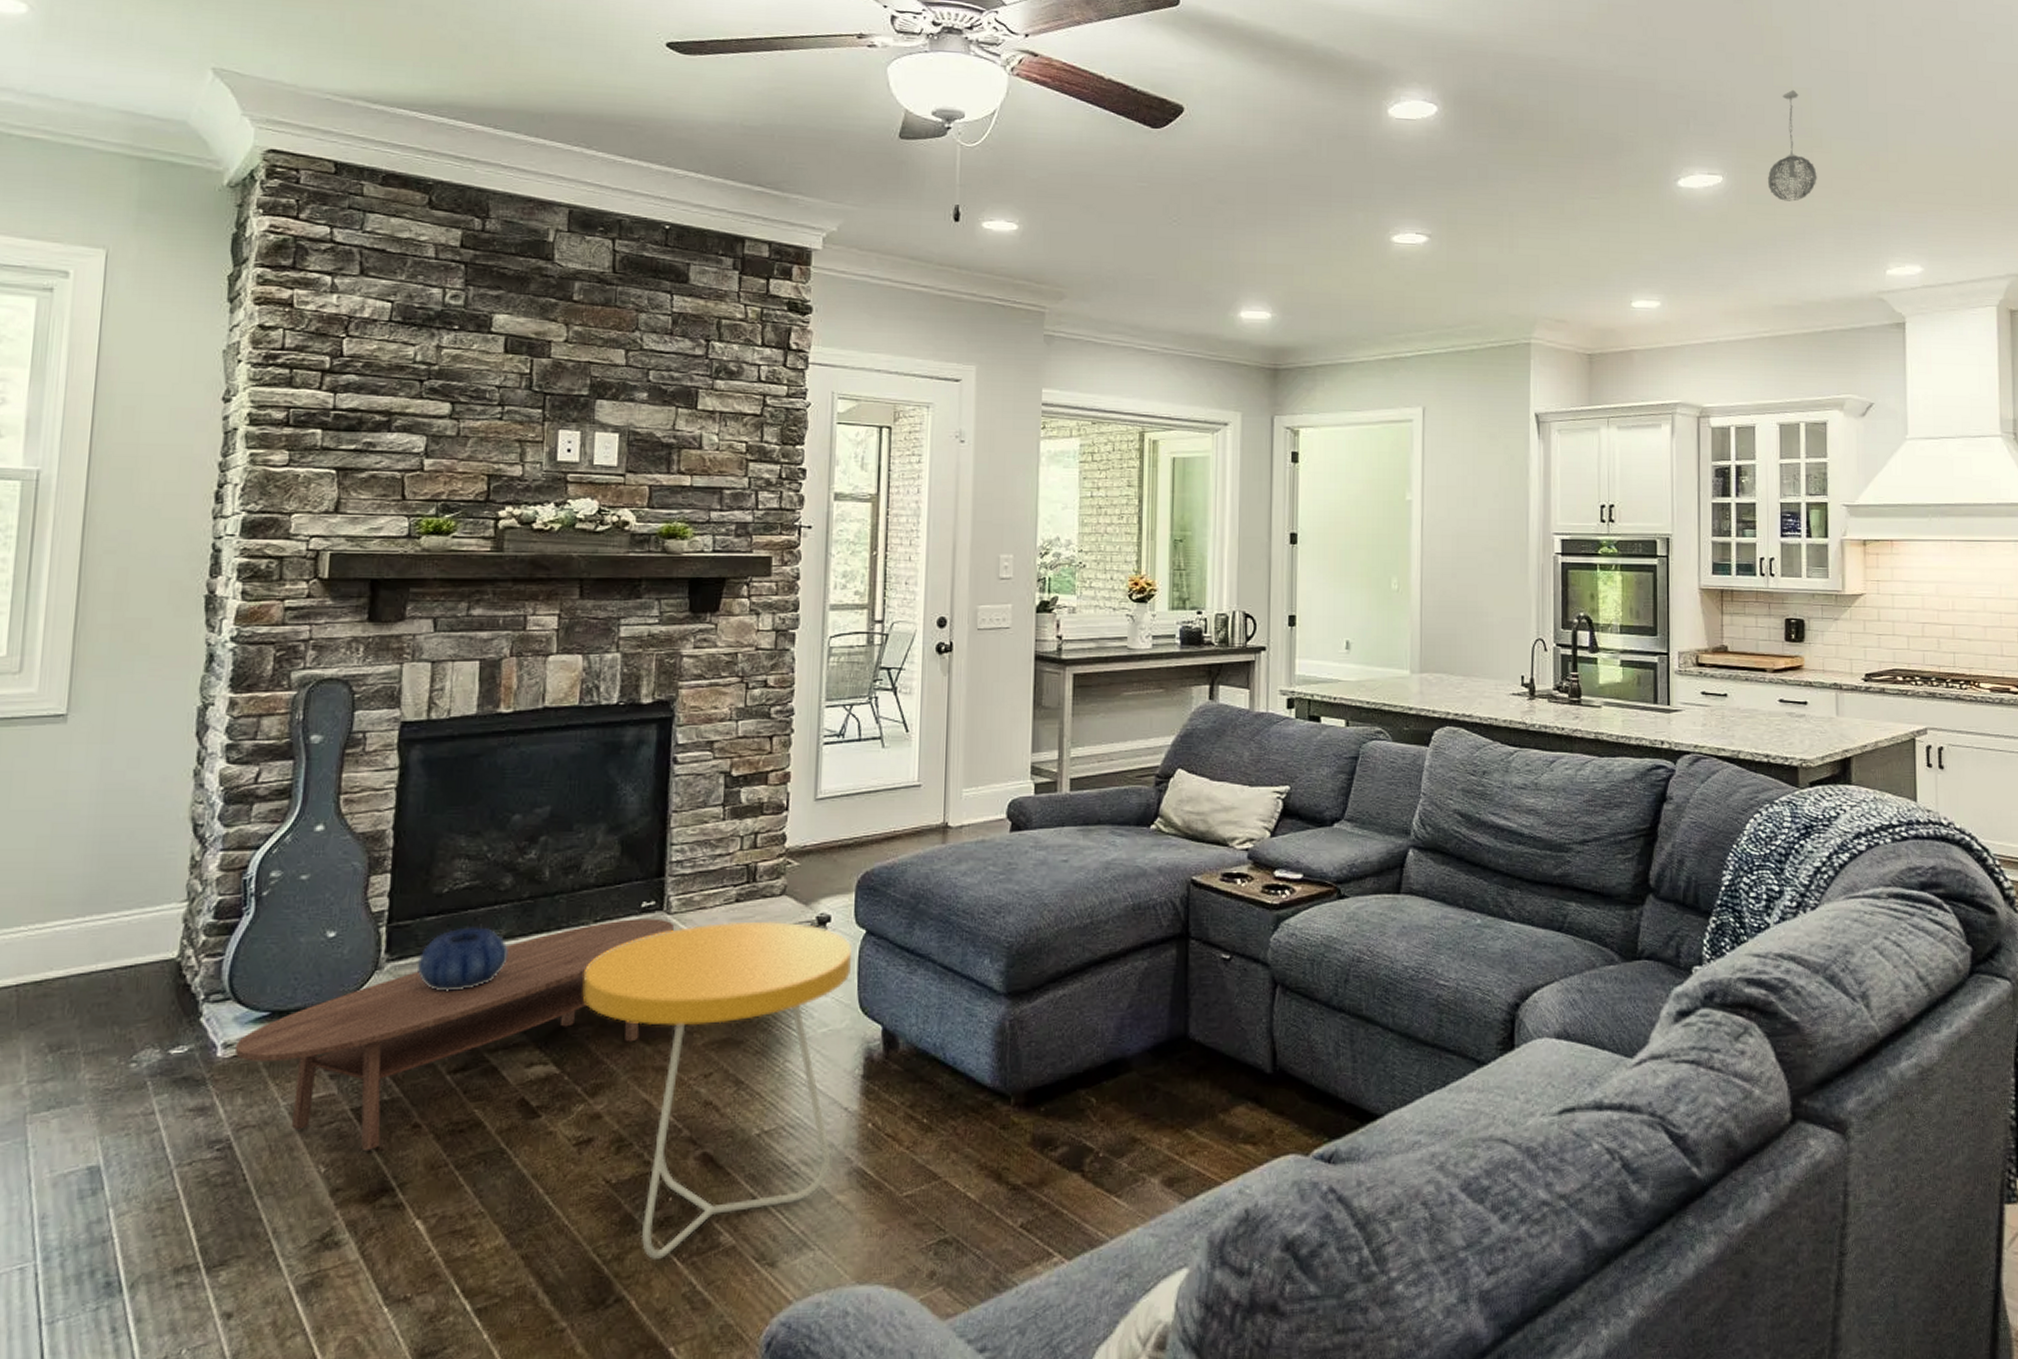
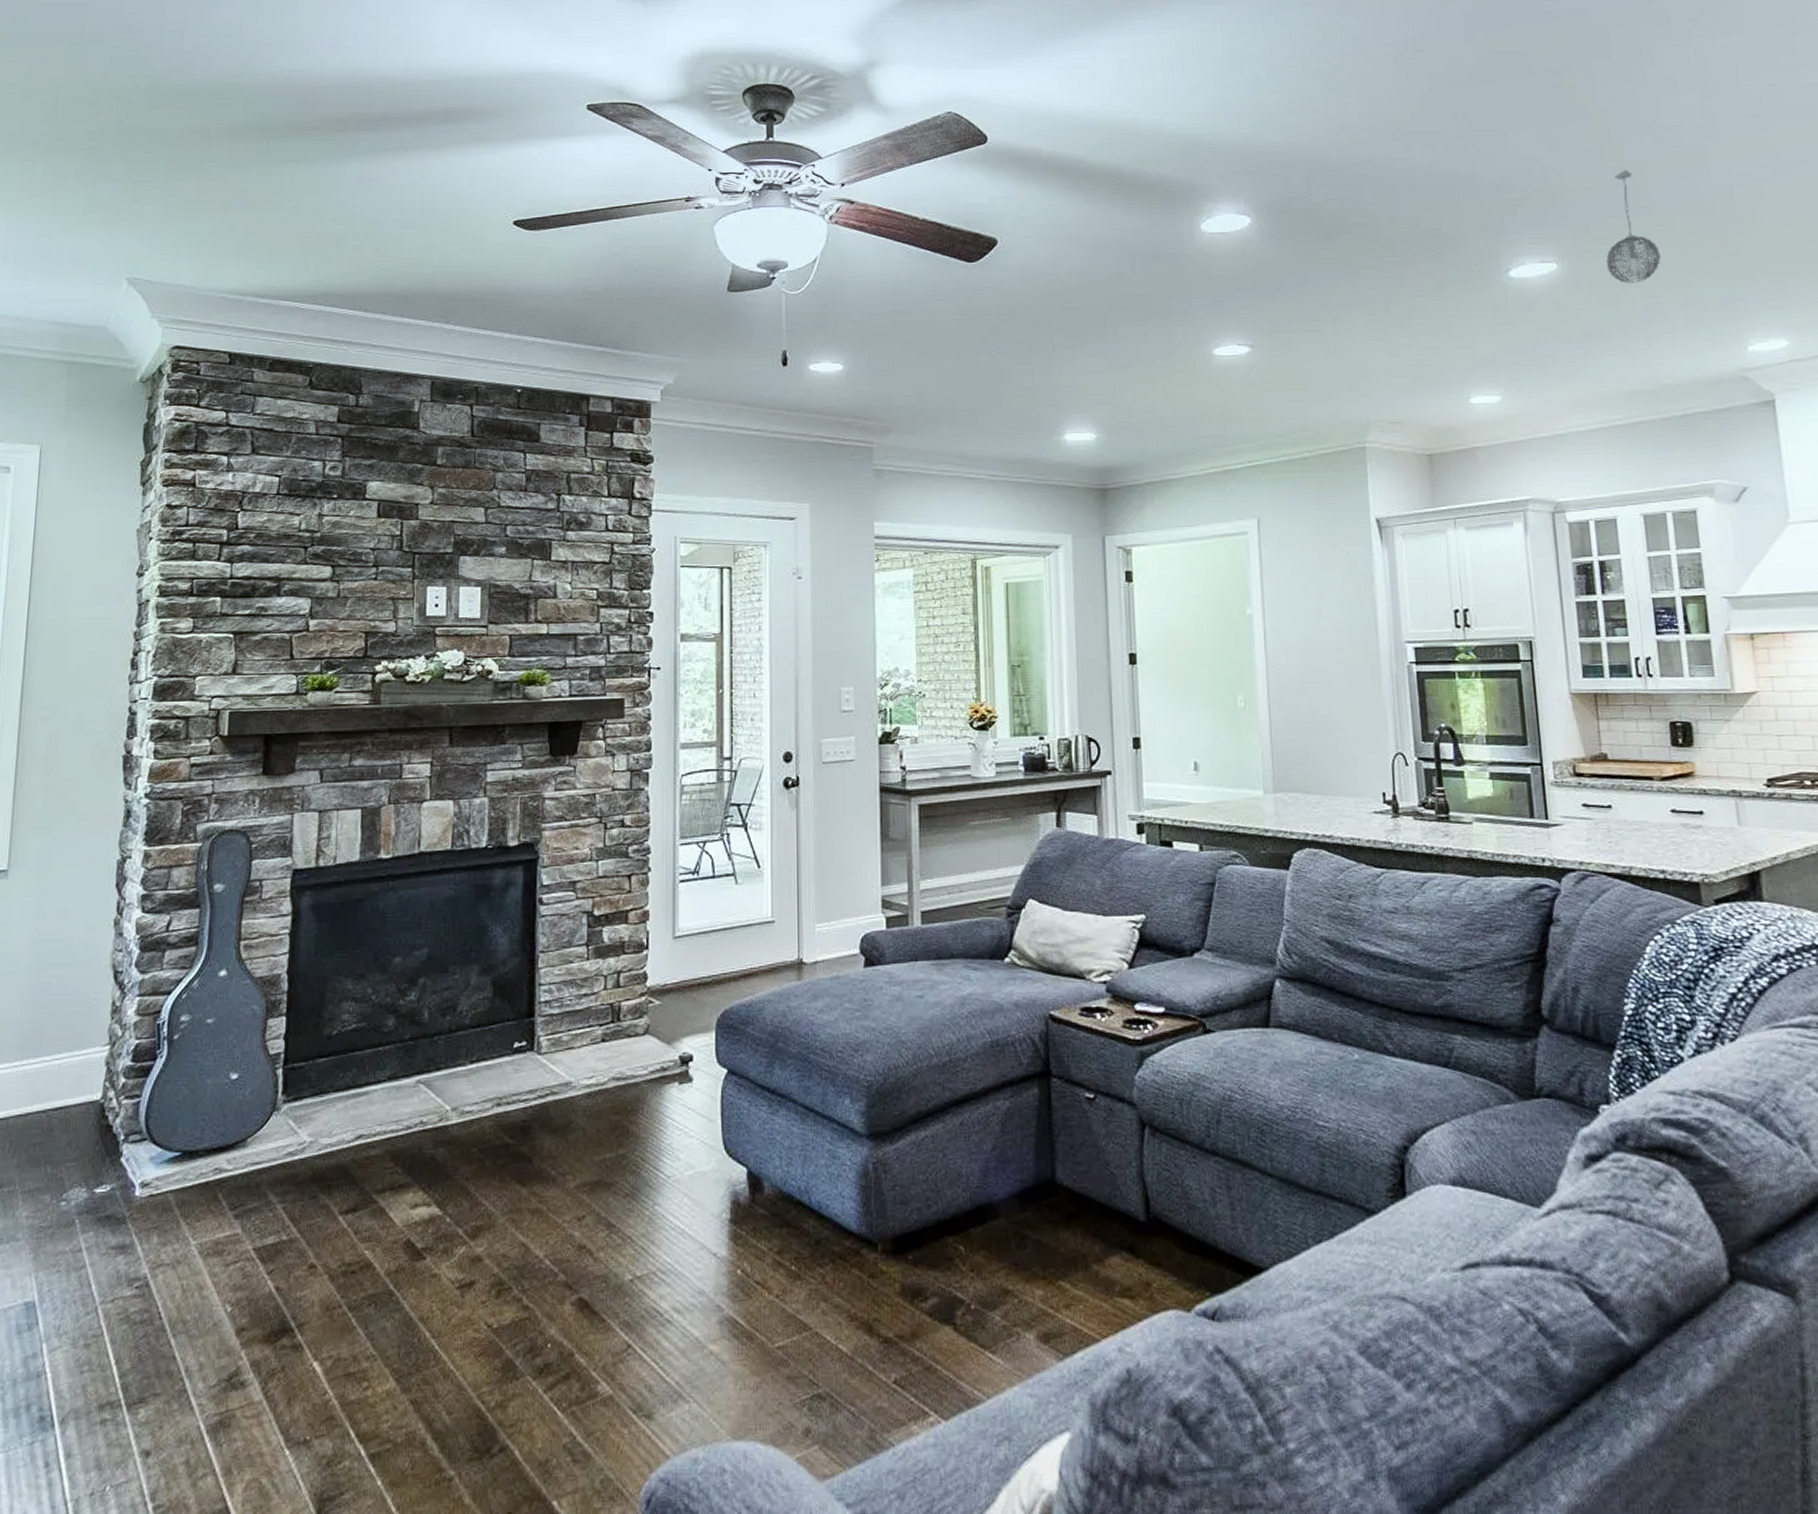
coffee table: present [236,918,675,1150] -> none [151,1059,545,1290]
decorative bowl: present [418,927,508,991] -> none [311,1068,392,1132]
side table: present [583,921,851,1259] -> none [462,1061,714,1408]

